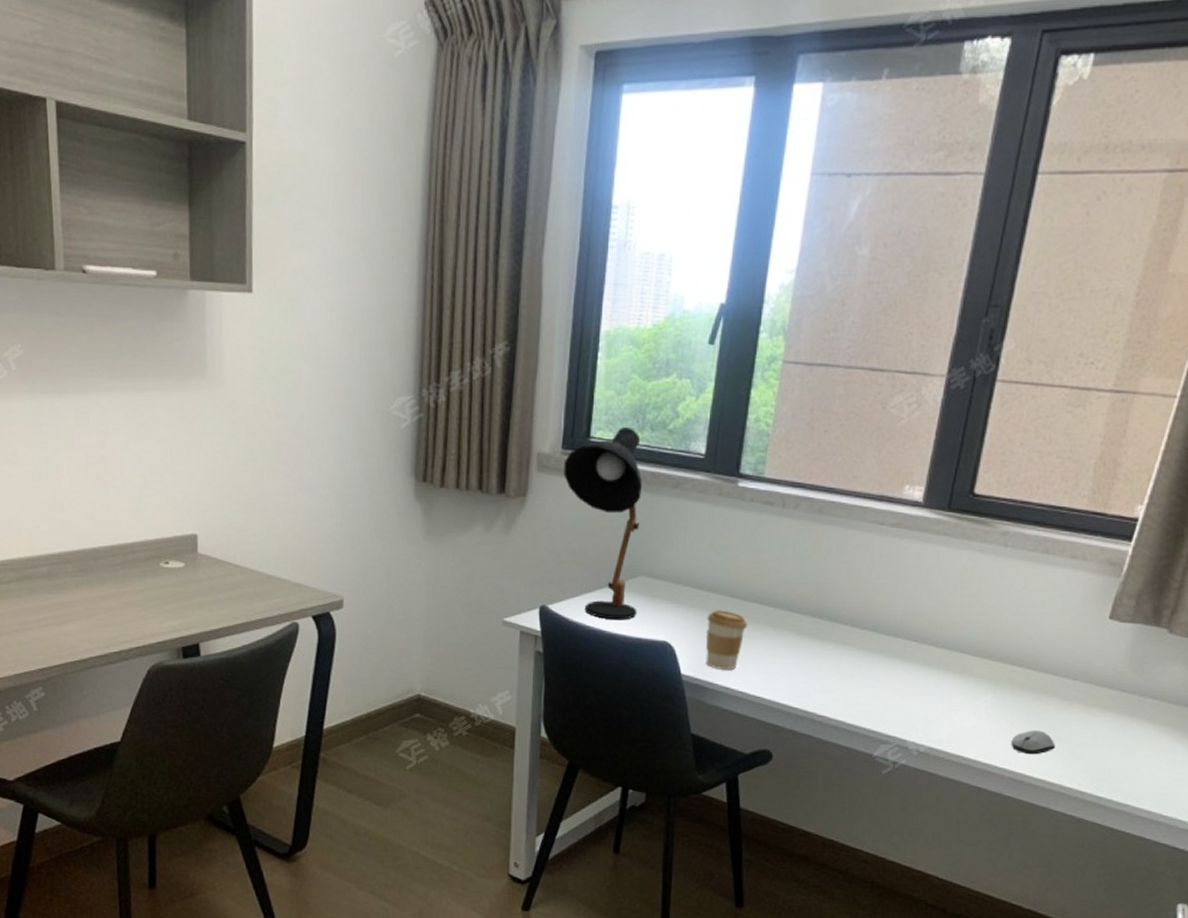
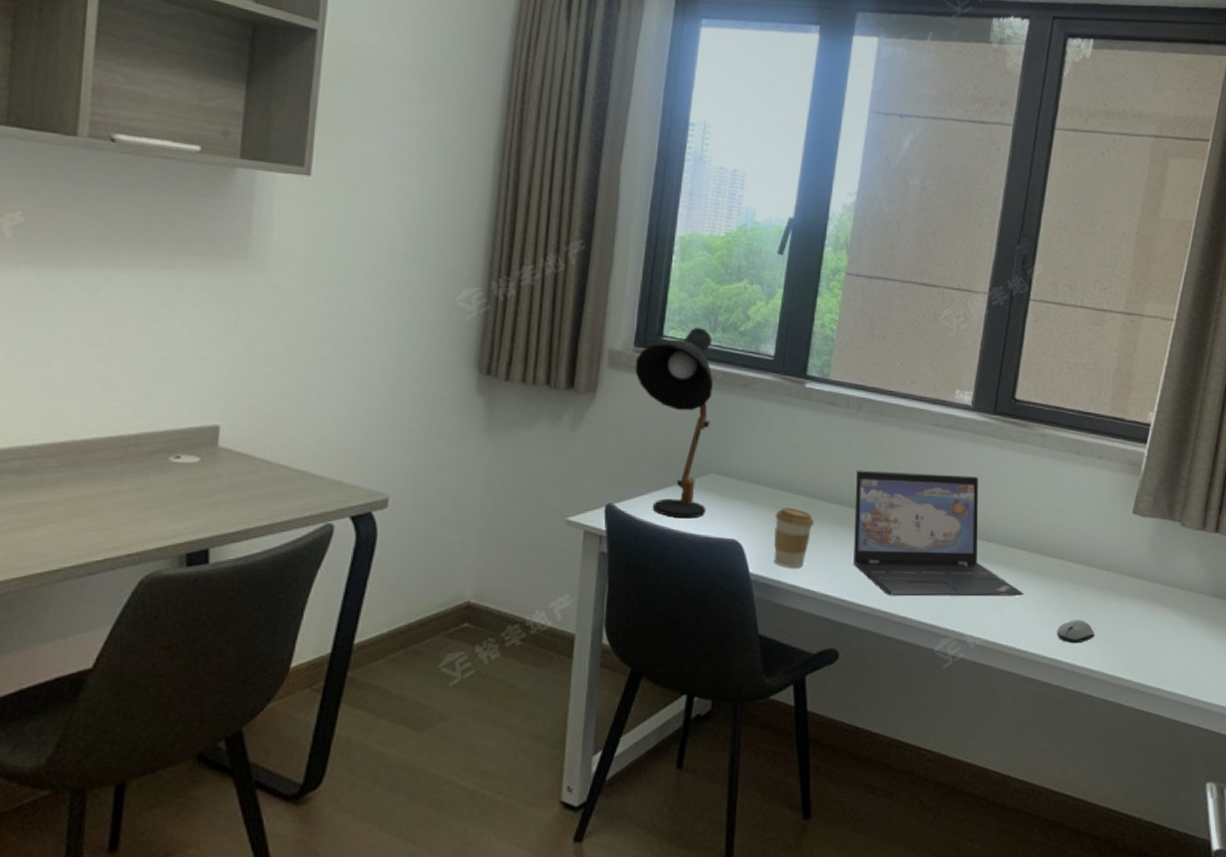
laptop: none [789,572,976,704] -> present [854,470,1024,597]

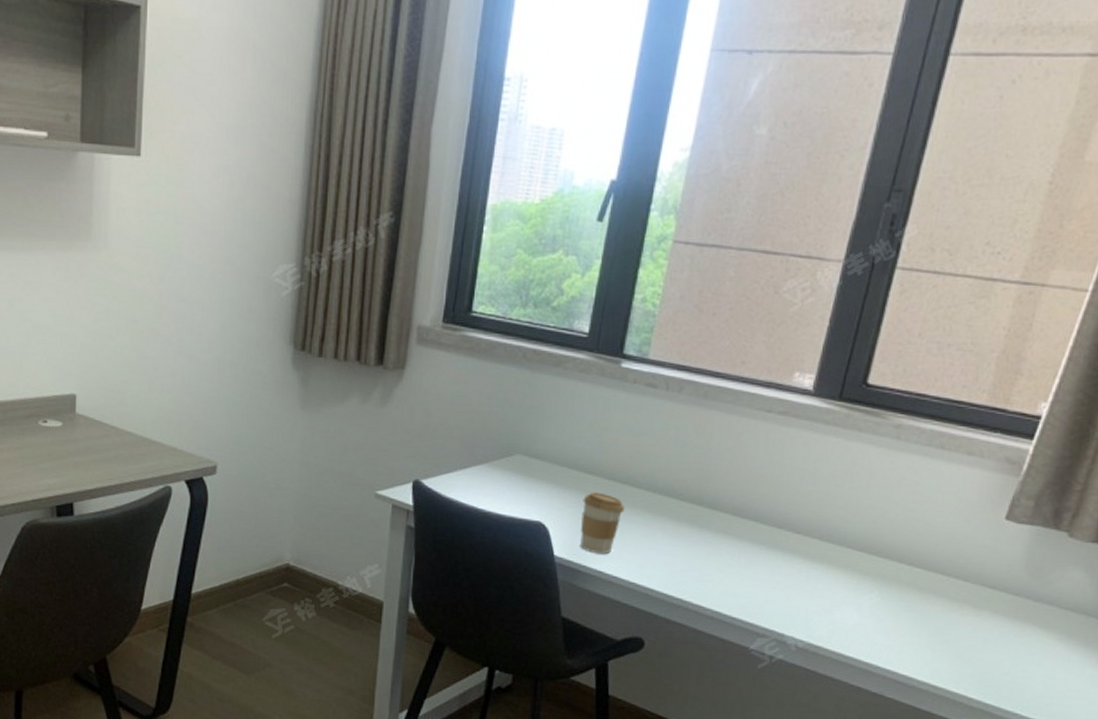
desk lamp: present [635,328,713,519] -> none [443,303,523,499]
laptop: present [854,470,1024,597] -> none [665,456,859,601]
computer mouse: present [1057,620,1095,644] -> none [895,631,943,657]

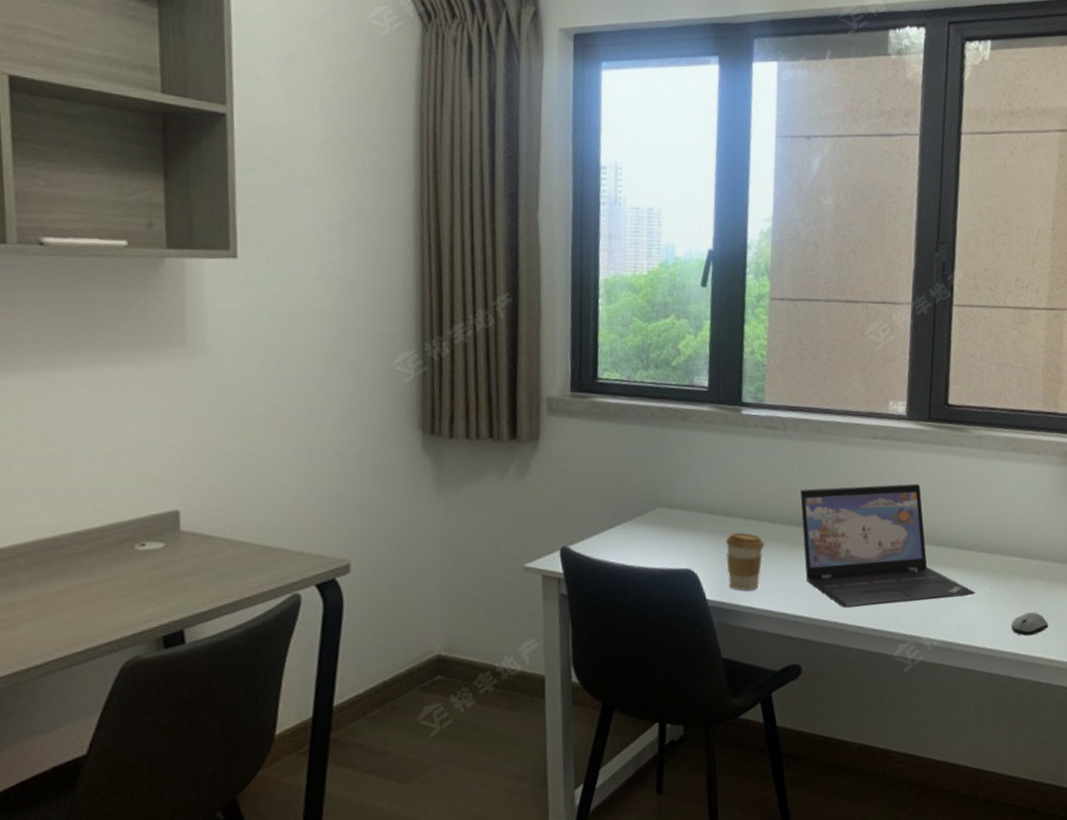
laptop: none [665,456,859,601] -> present [800,483,976,608]
computer mouse: none [895,631,943,657] -> present [1011,612,1049,636]

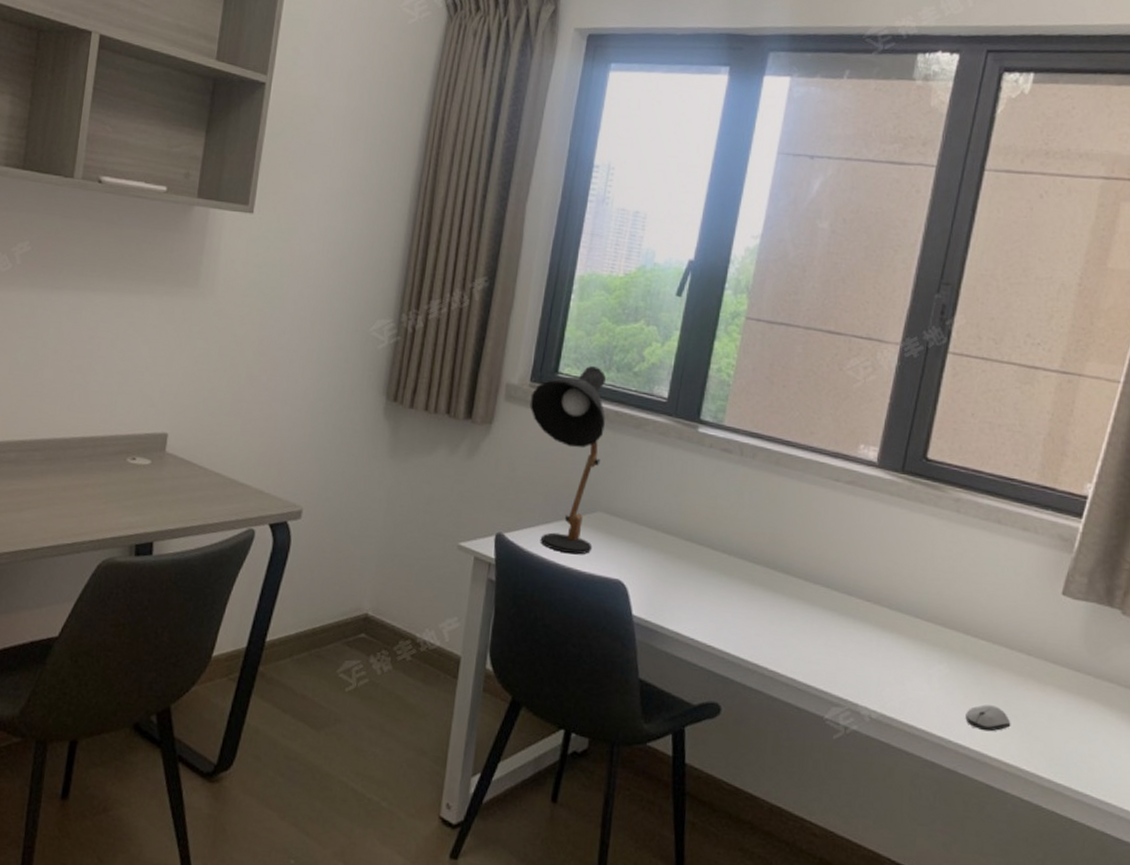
desk lamp: none [573,367,659,554] -> present [530,366,607,555]
coffee cup: present [725,532,764,591] -> none [658,552,701,616]
laptop: present [800,483,976,608] -> none [741,520,929,671]

